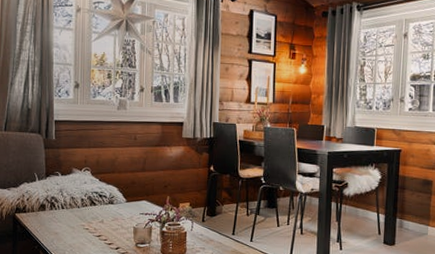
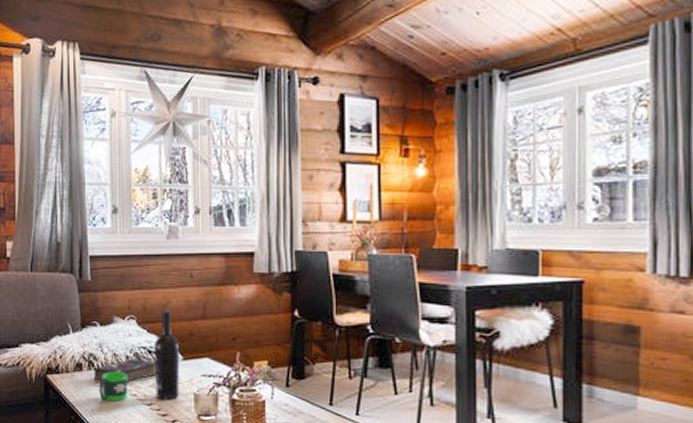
book: none [54,200,105,219] -> present [93,358,157,383]
mug: none [58,211,81,234] -> present [99,372,127,401]
wine bottle: none [103,164,124,233] -> present [153,310,180,400]

